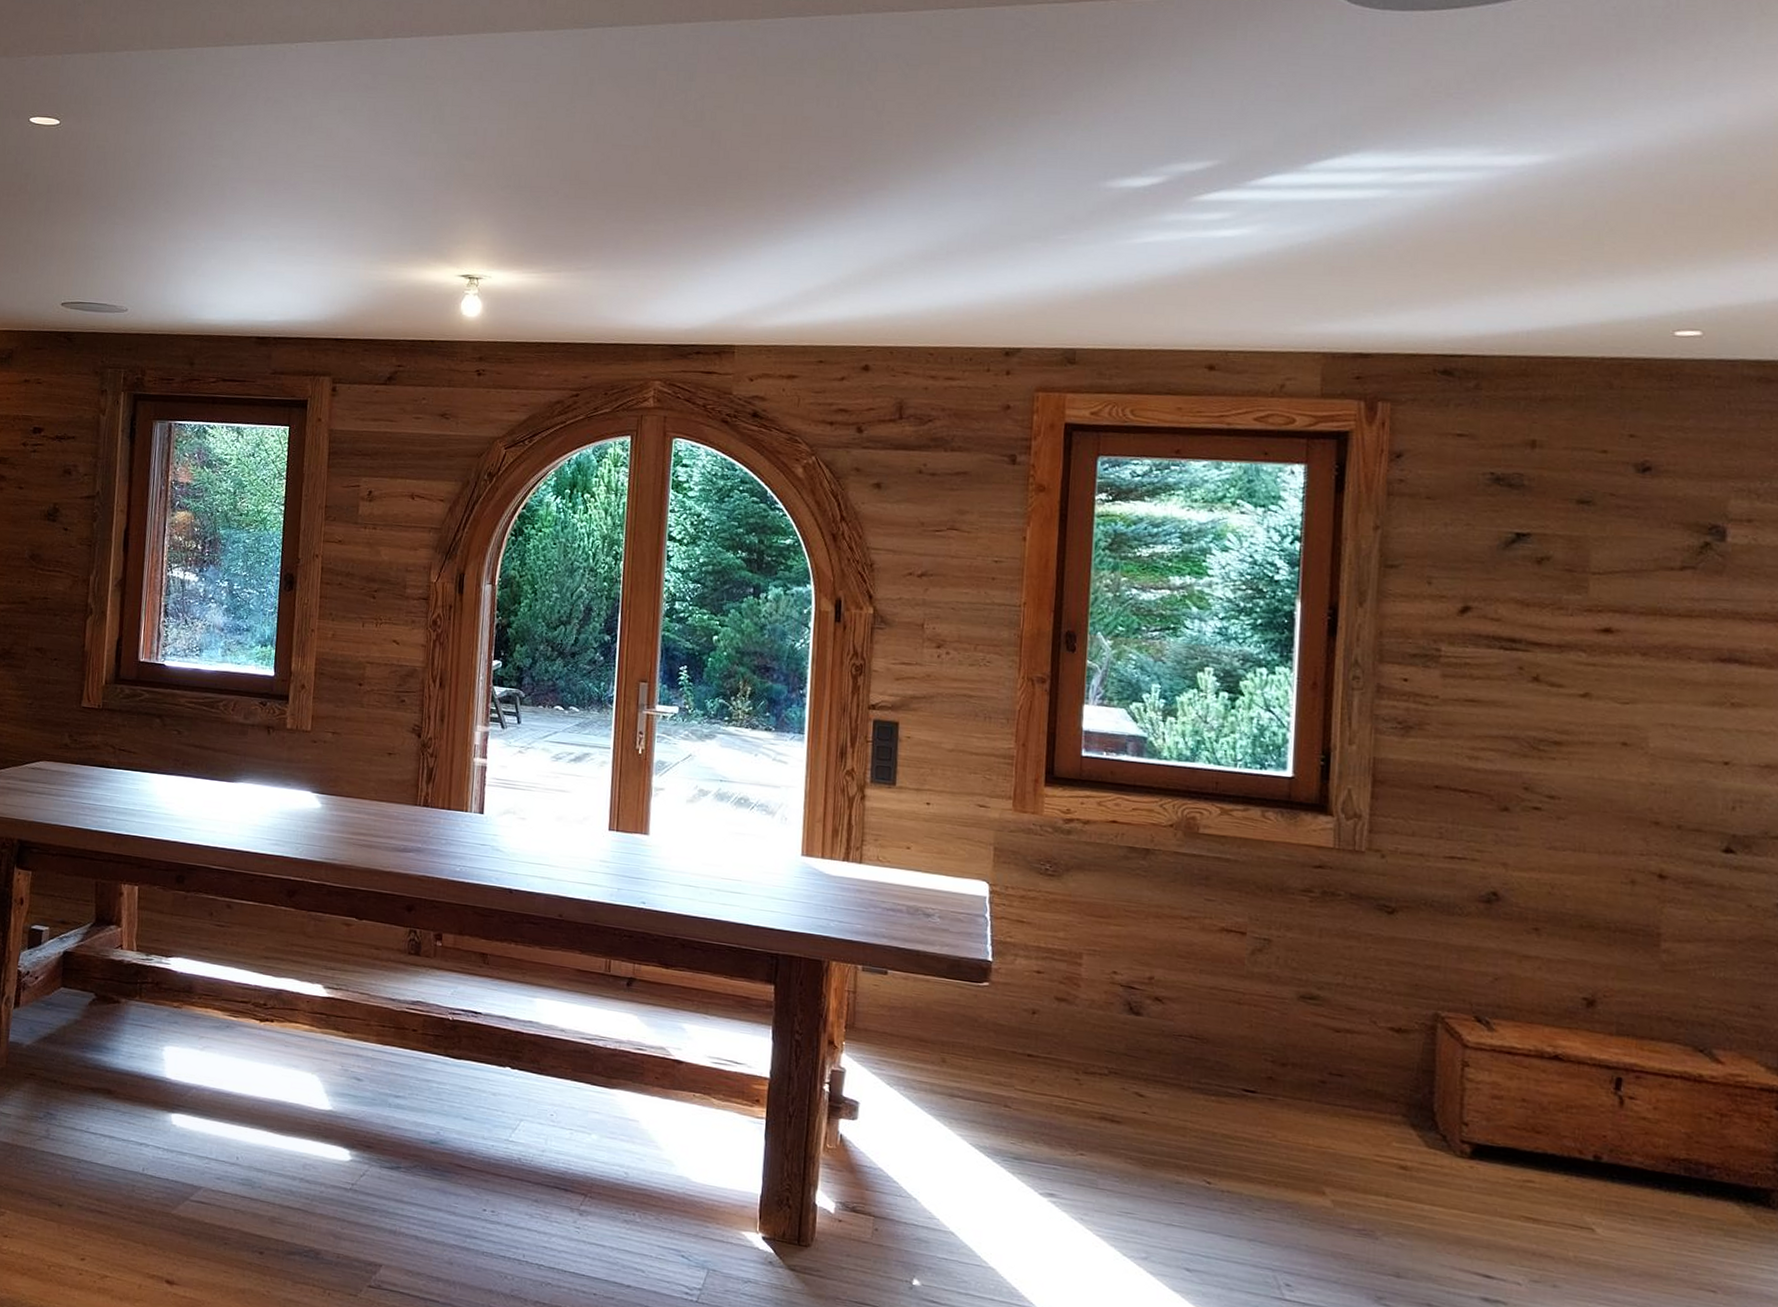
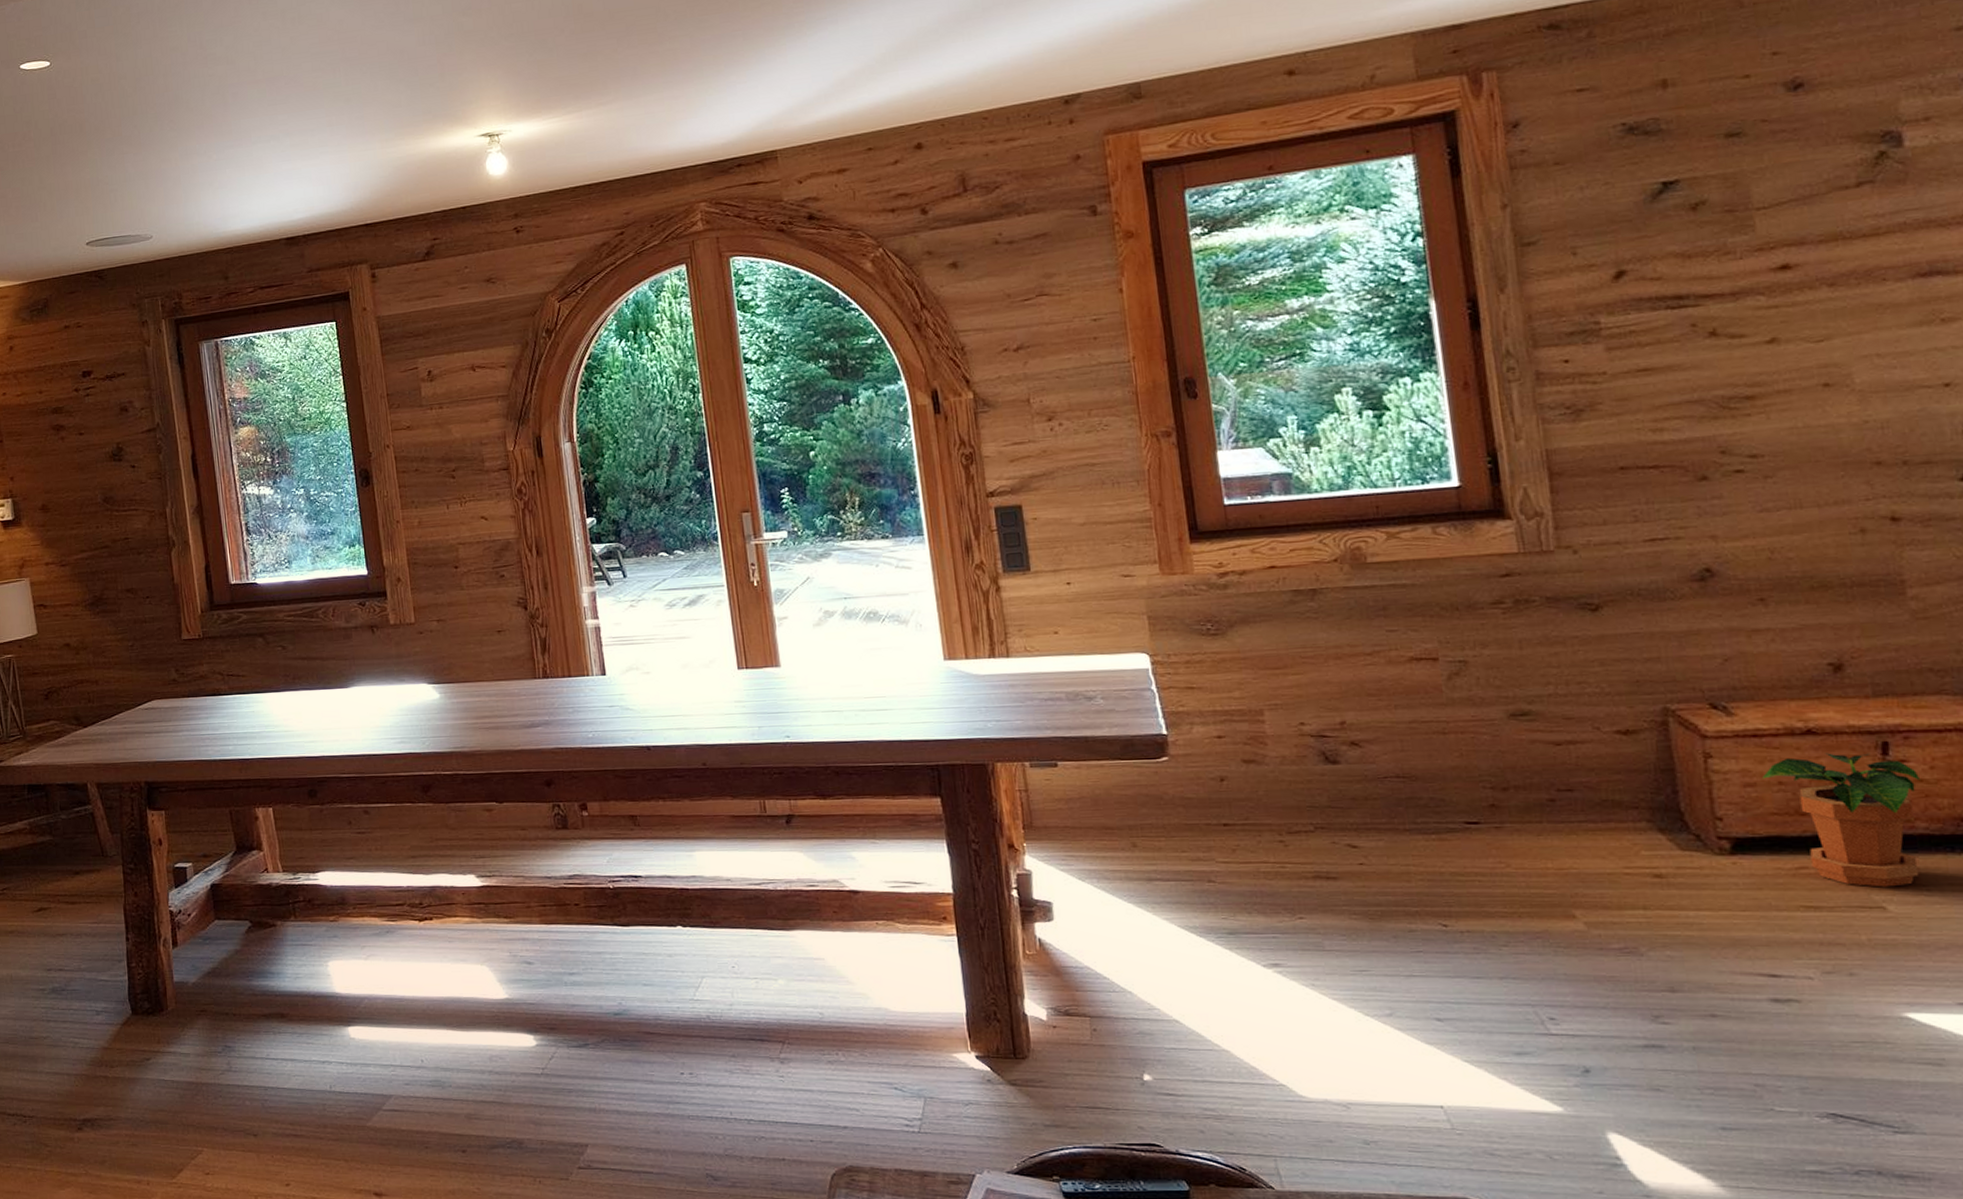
potted plant: none [1509,1077,1644,1213] -> present [1763,753,1921,888]

